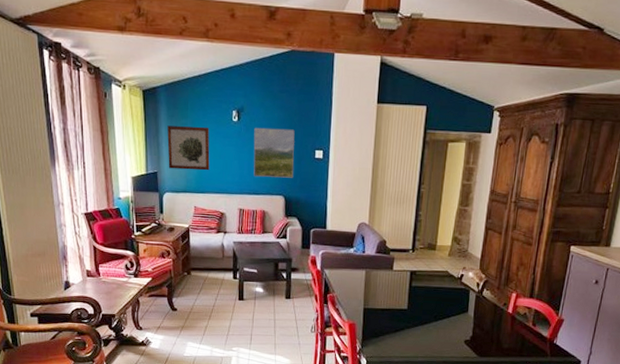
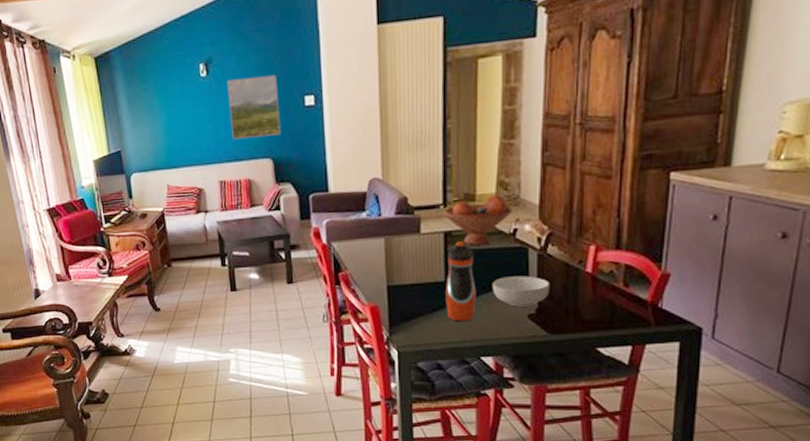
wall art: present [167,126,210,171] -> none [126,89,180,145]
water bottle: none [406,279,431,342] -> present [445,240,477,322]
fruit bowl: none [411,247,462,284] -> present [442,194,512,246]
cereal bowl: none [441,310,482,334] -> present [492,276,550,307]

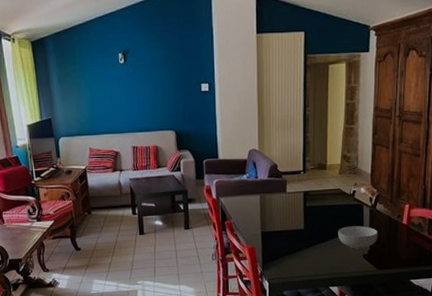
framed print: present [227,75,281,139] -> none [140,66,183,114]
fruit bowl: present [442,194,512,246] -> none [303,165,352,203]
water bottle: present [445,240,477,322] -> none [304,198,327,260]

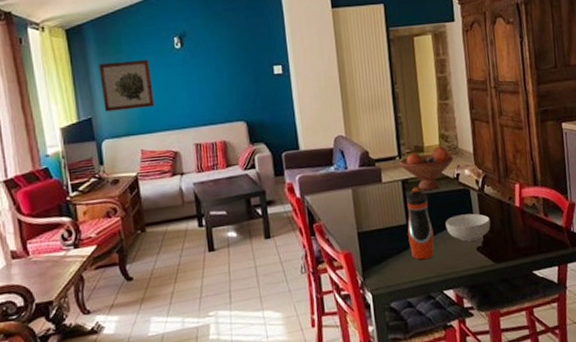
wall art: none [57,72,101,114] -> present [99,60,155,112]
fruit bowl: none [303,165,352,203] -> present [398,145,454,191]
water bottle: none [304,198,327,260] -> present [406,186,435,260]

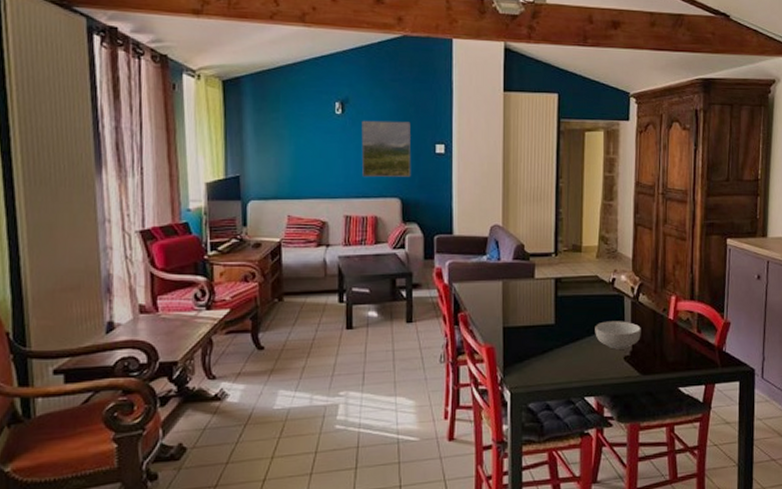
wall art: present [99,60,155,112] -> none [253,121,308,172]
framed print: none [201,47,254,105] -> present [361,120,411,177]
fruit bowl: present [398,145,454,191] -> none [554,247,611,292]
water bottle: present [406,186,435,260] -> none [555,286,582,363]

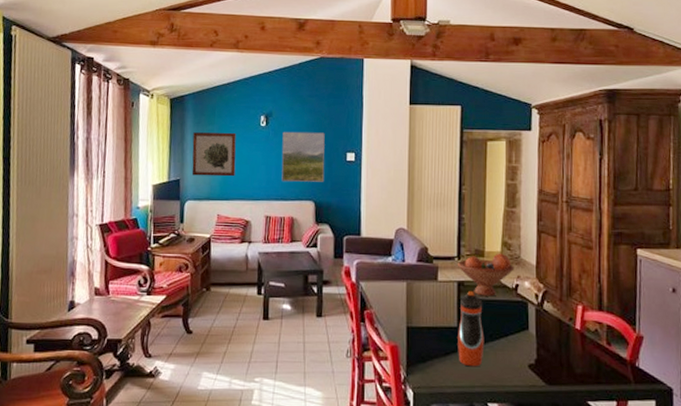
wall art: none [253,121,308,172] -> present [191,132,236,177]
fruit bowl: none [554,247,611,292] -> present [457,253,515,297]
water bottle: none [555,286,582,363] -> present [458,290,484,367]
cereal bowl: present [595,321,641,349] -> none [498,327,546,357]

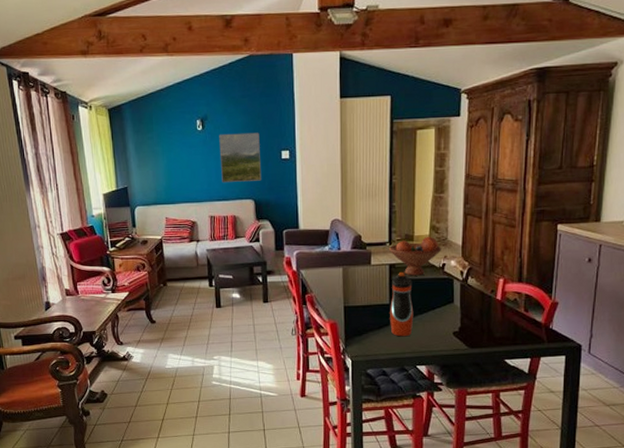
wall art: present [191,132,236,177] -> none [134,139,178,183]

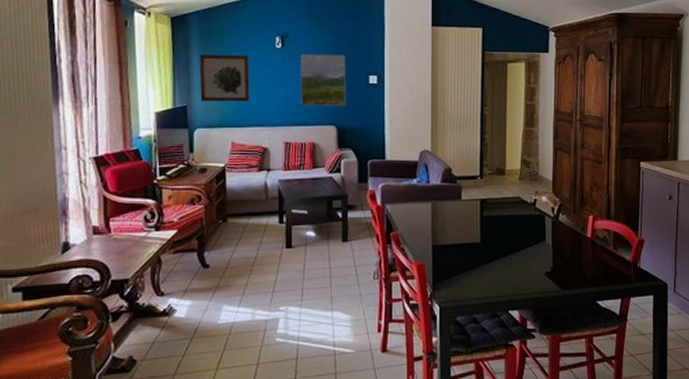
wall art: none [134,139,178,183] -> present [199,54,250,102]
fruit bowl: present [388,236,442,276] -> none [479,170,533,212]
water bottle: present [390,271,414,337] -> none [481,207,506,279]

